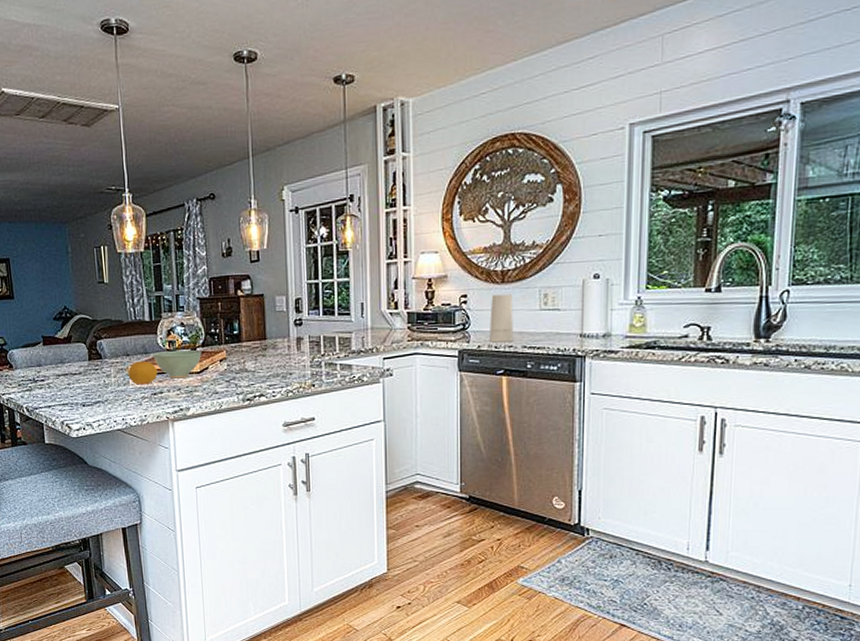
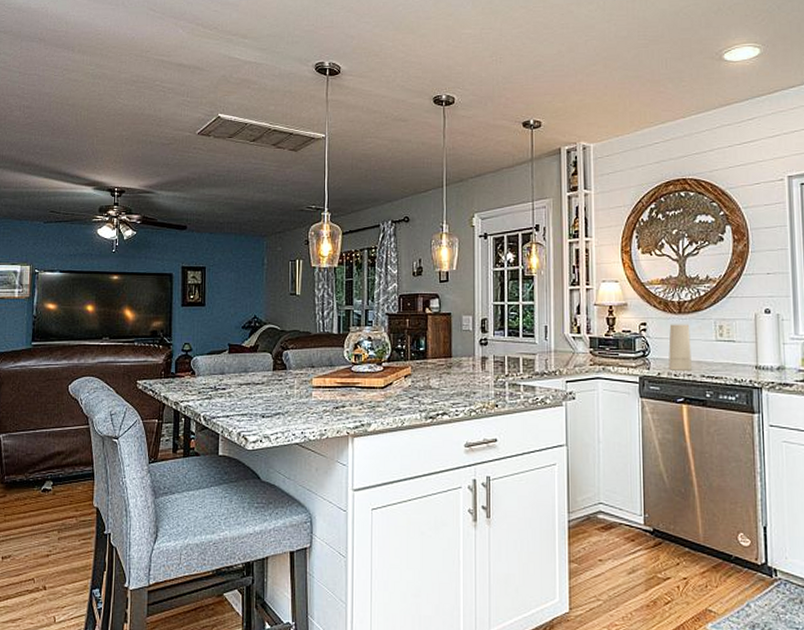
fruit: present [128,360,158,385] -> none [311,373,342,398]
bowl: present [153,350,202,379] -> none [338,364,388,393]

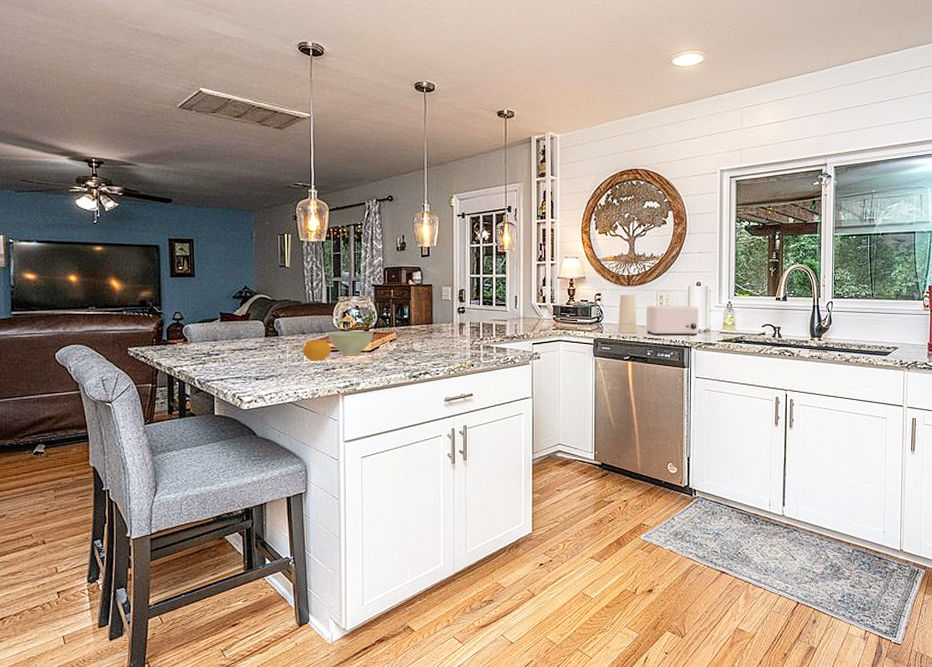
fruit: none [311,373,342,398] -> present [303,339,331,361]
bowl: none [338,364,388,393] -> present [328,330,374,356]
toaster: none [702,337,771,375] -> present [645,306,699,337]

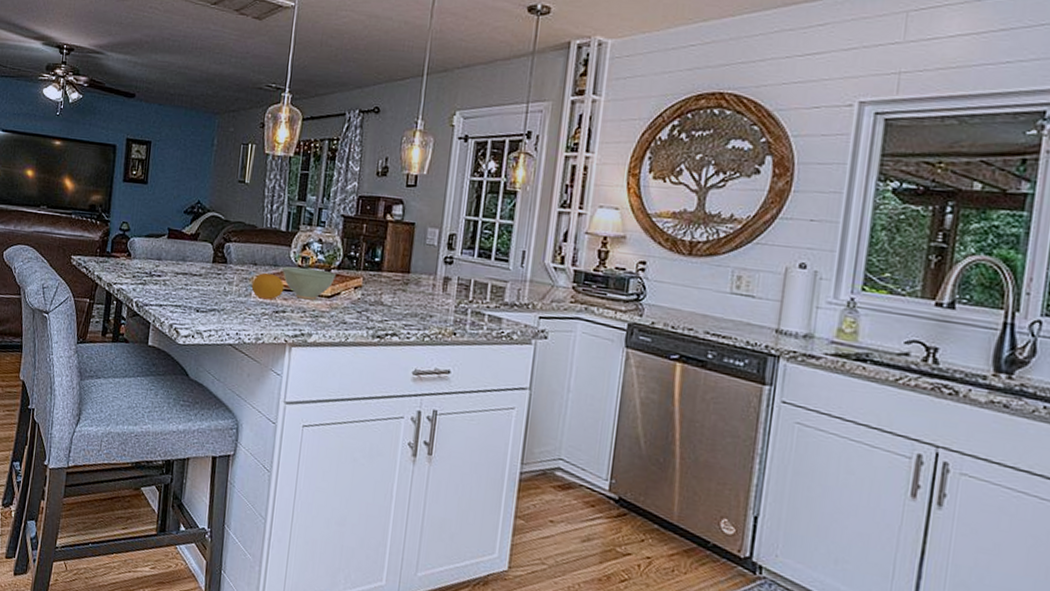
canister: present [618,294,637,333] -> none [666,267,700,324]
toaster: present [645,306,699,337] -> none [709,288,800,342]

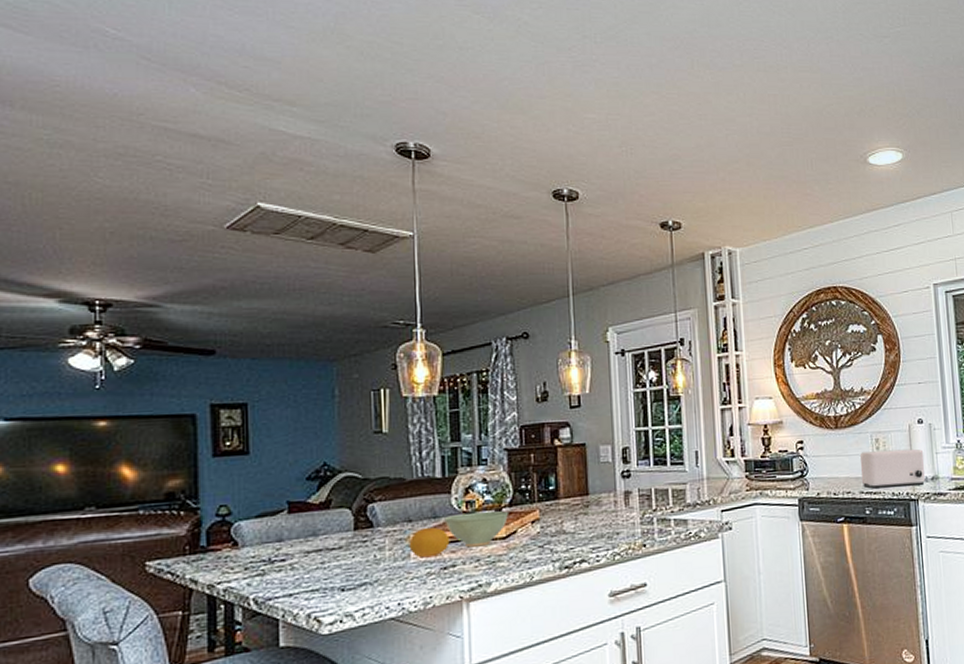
toaster: none [709,288,800,342] -> present [860,448,926,490]

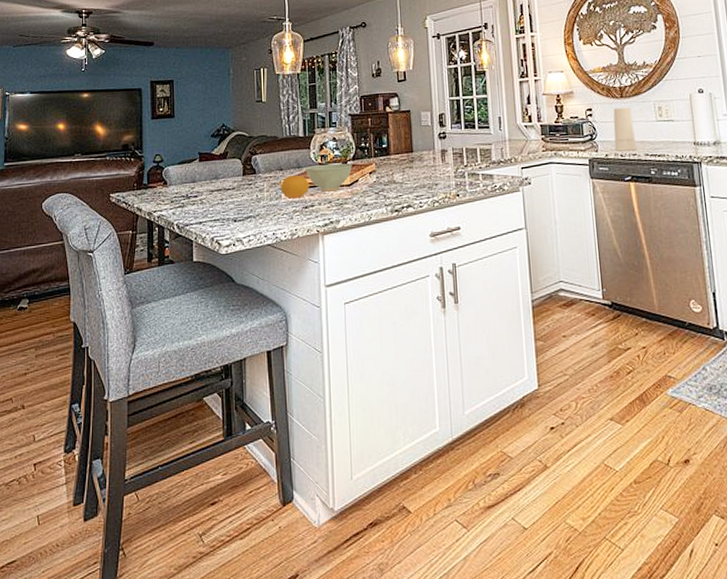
canister: none [826,439,851,489] -> present [613,107,636,151]
toaster: present [860,448,926,490] -> none [645,116,708,153]

